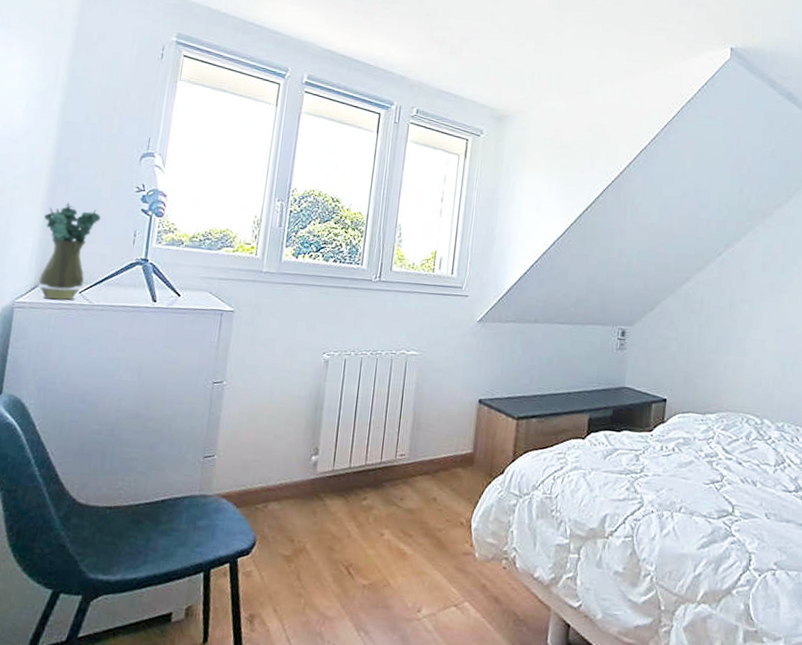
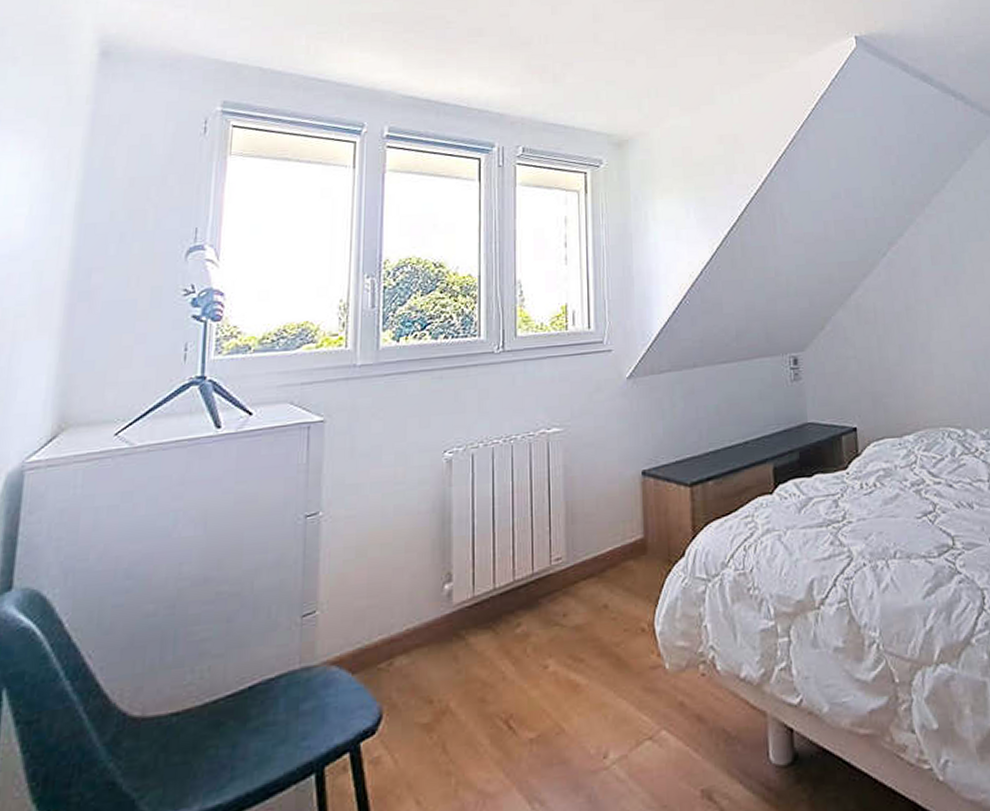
vase: present [38,202,101,300] -> none [56,323,139,451]

